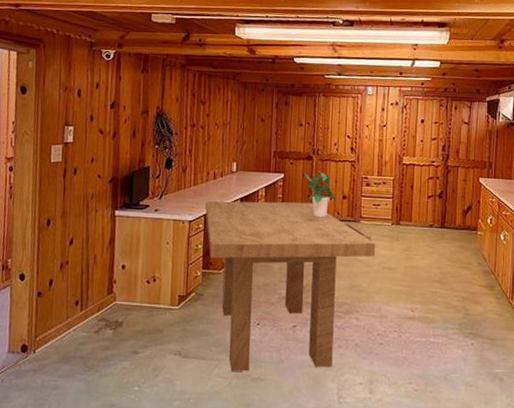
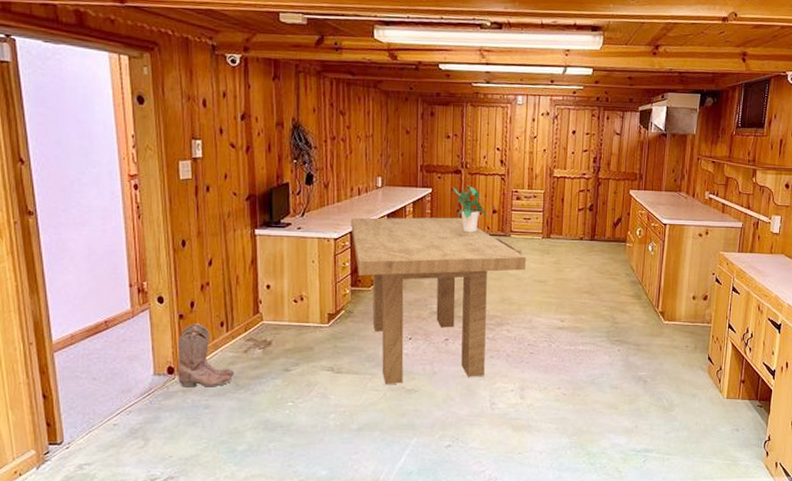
boots: none [30,301,85,368] -> present [177,322,235,388]

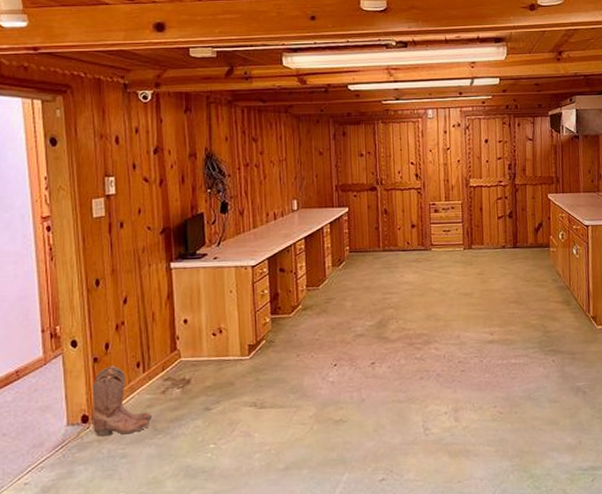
dining table: present [351,217,526,385] -> none [268,235,449,417]
potted plant: present [452,185,486,233] -> none [369,201,405,250]

